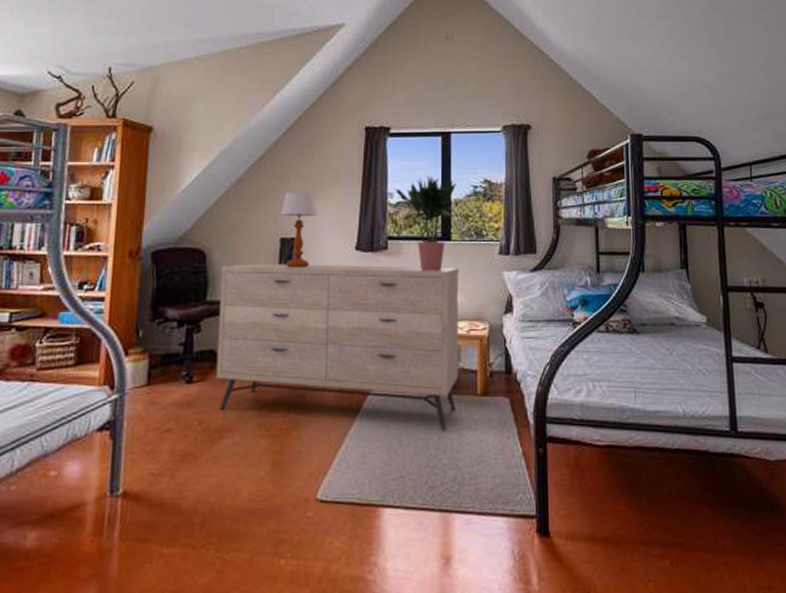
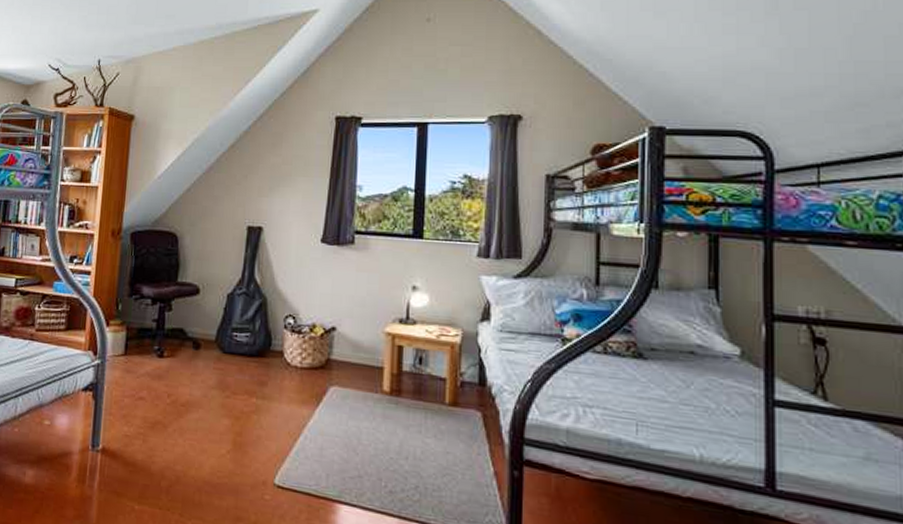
dresser: present [216,263,459,430] -> none [184,249,431,436]
table lamp: present [281,192,318,268] -> none [249,181,285,257]
potted plant: present [395,176,456,271] -> none [363,169,432,270]

